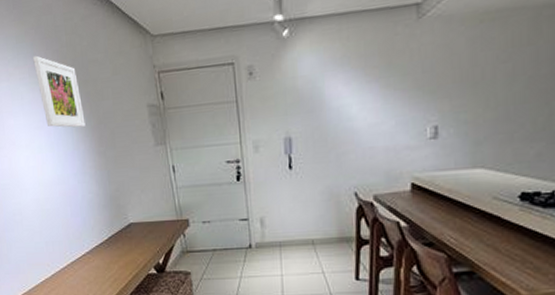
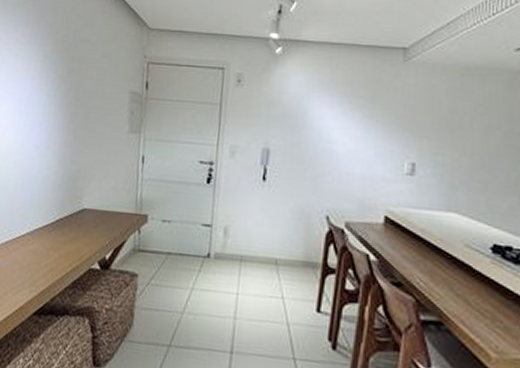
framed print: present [33,55,86,128] -> none [20,25,66,102]

